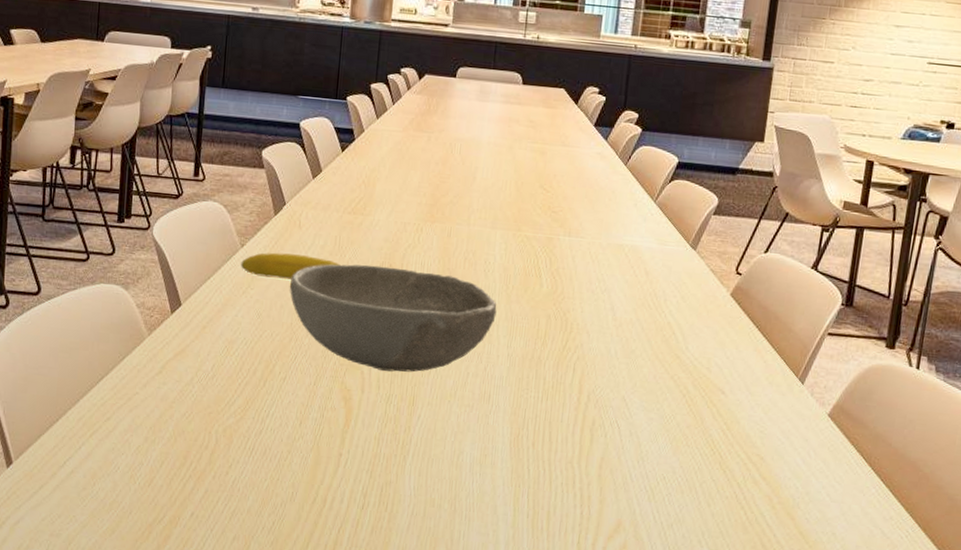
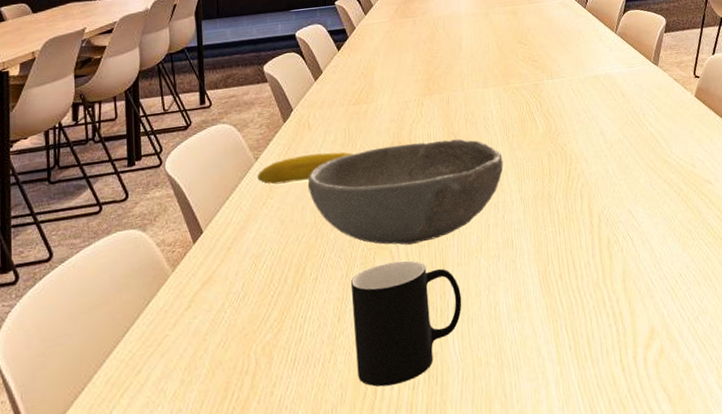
cup: none [310,382,427,500] -> present [351,260,462,387]

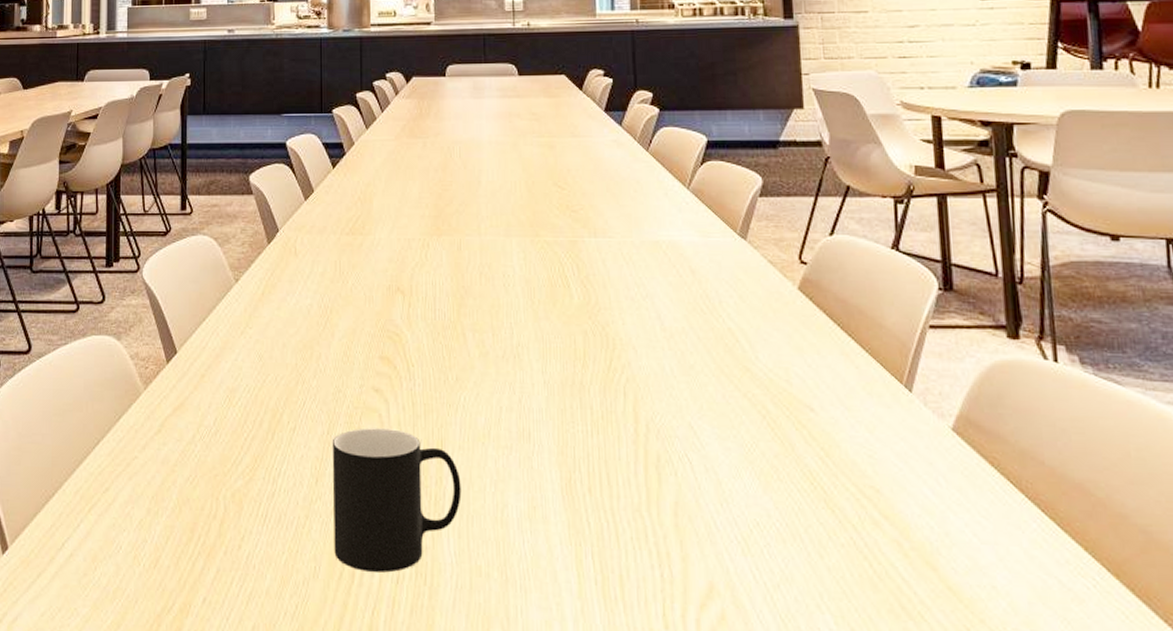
fruit: present [257,152,354,185] -> none [237,285,344,314]
bowl: present [307,138,503,245] -> none [290,290,524,412]

